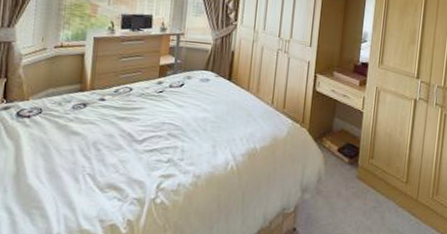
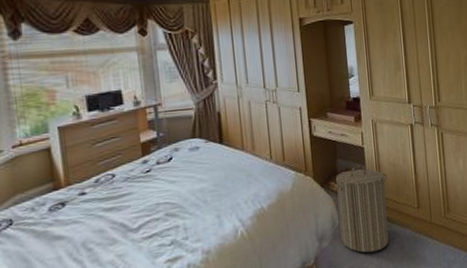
laundry hamper: none [324,128,381,216] -> present [331,165,389,253]

